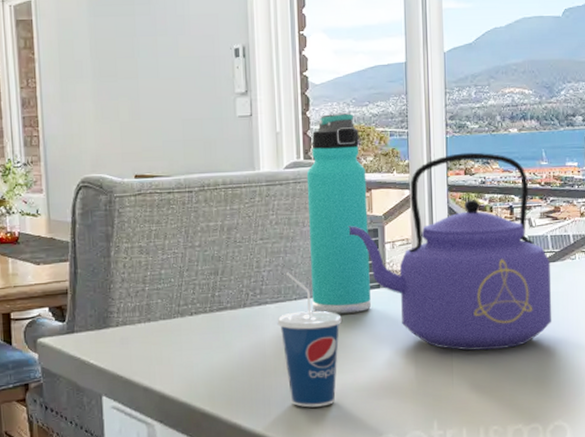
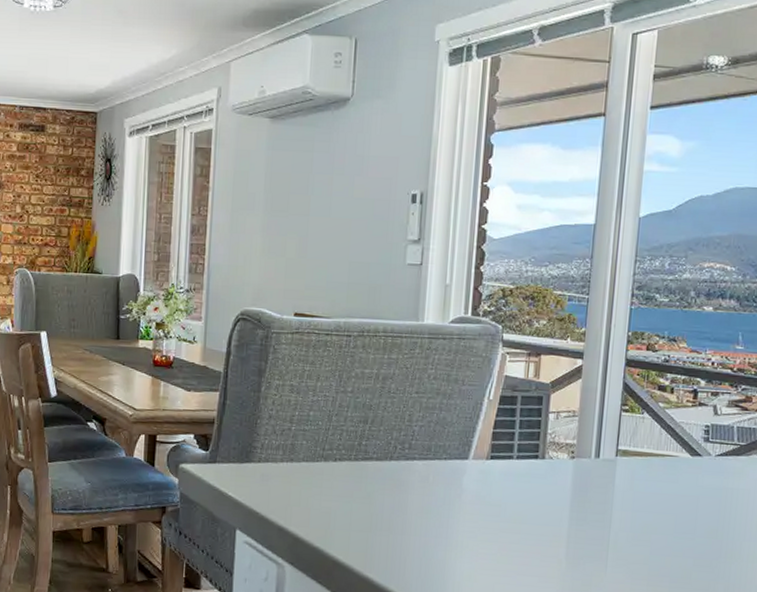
cup: present [277,272,342,408] -> none [423,430,492,574]
thermos bottle: present [306,113,371,314] -> none [462,271,538,482]
kettle: present [348,152,552,351] -> none [510,326,733,542]

